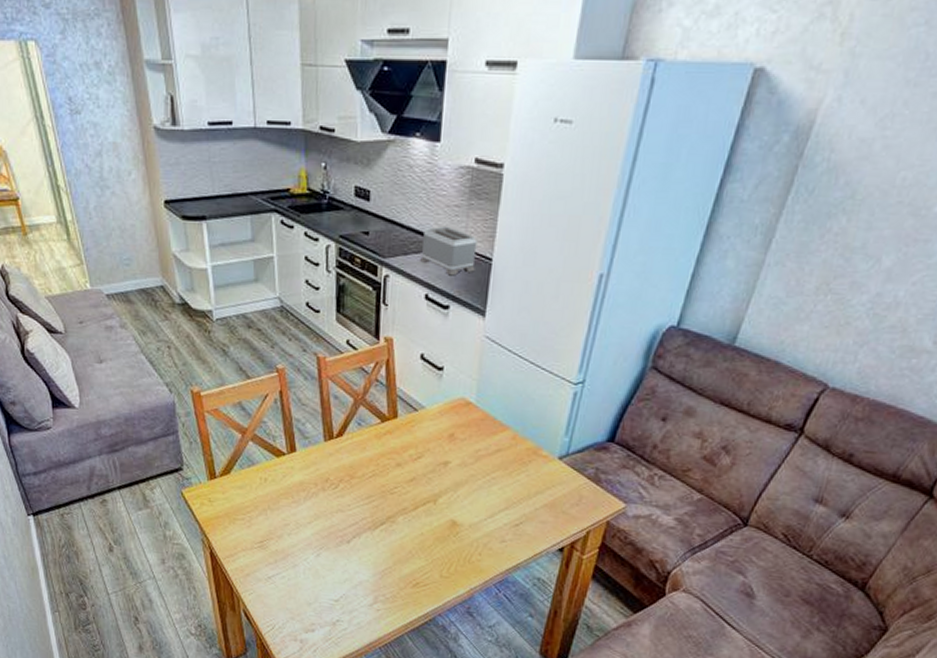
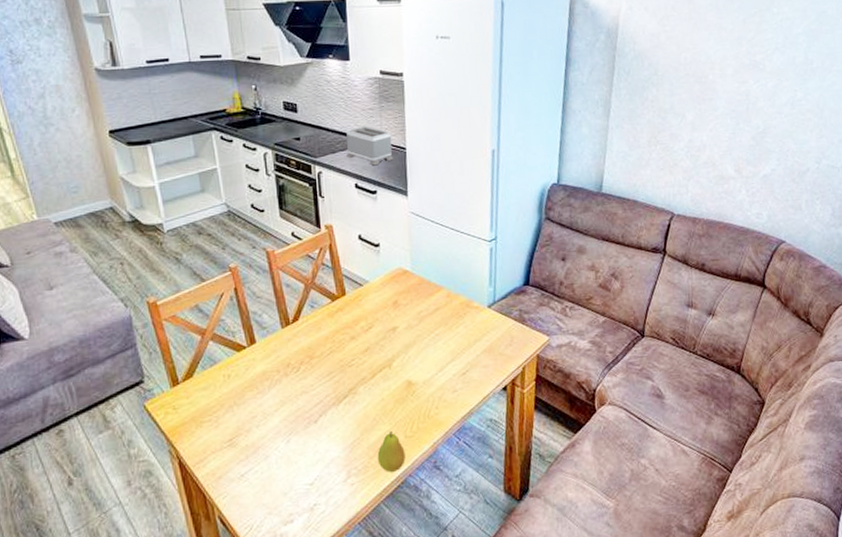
fruit: none [407,568,438,608] -> present [377,431,406,472]

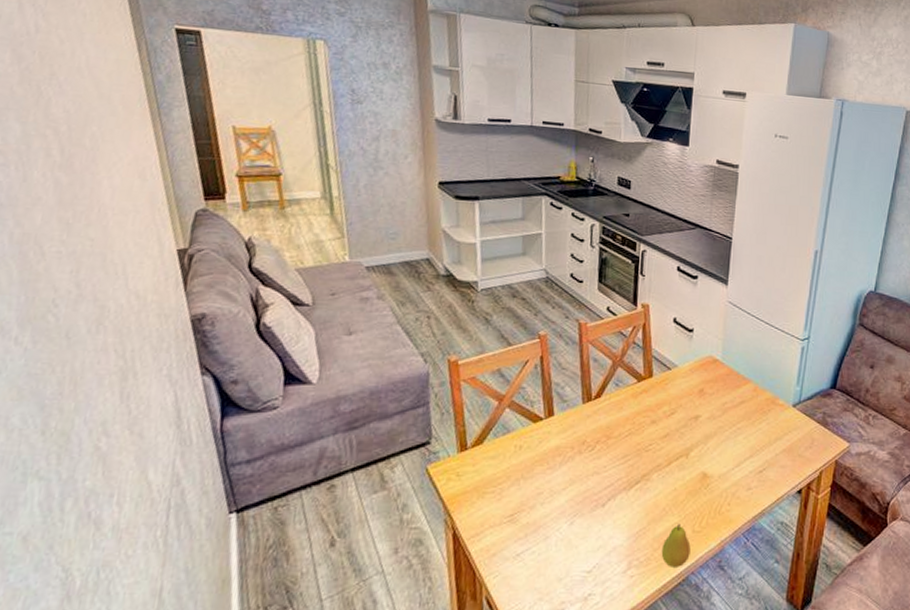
toaster: present [347,126,393,166] -> none [673,211,720,251]

